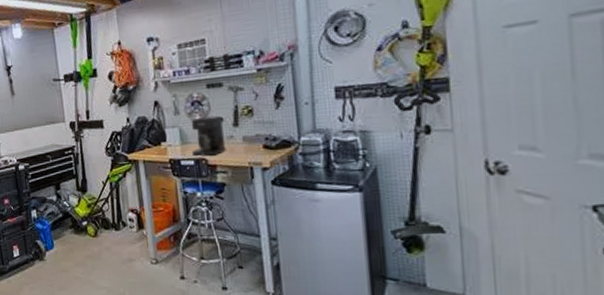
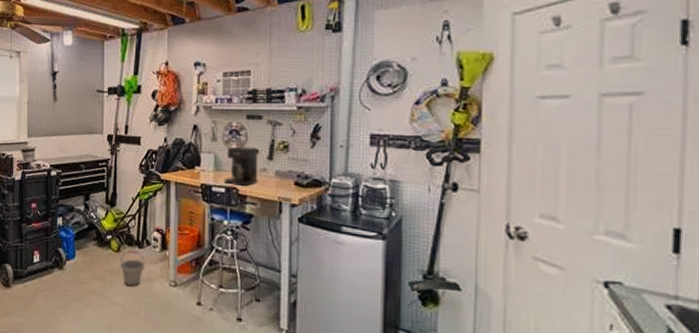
bucket: none [99,233,125,269] -> present [120,250,145,287]

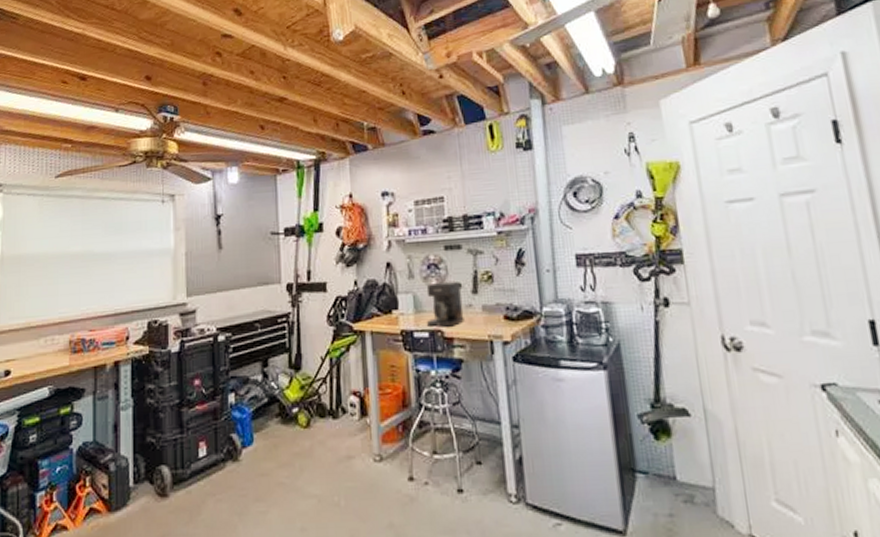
bucket: present [120,250,145,287] -> none [311,422,342,471]

